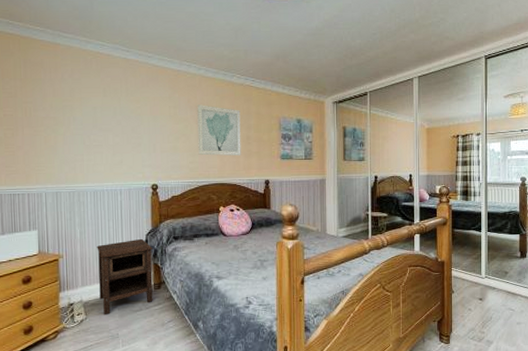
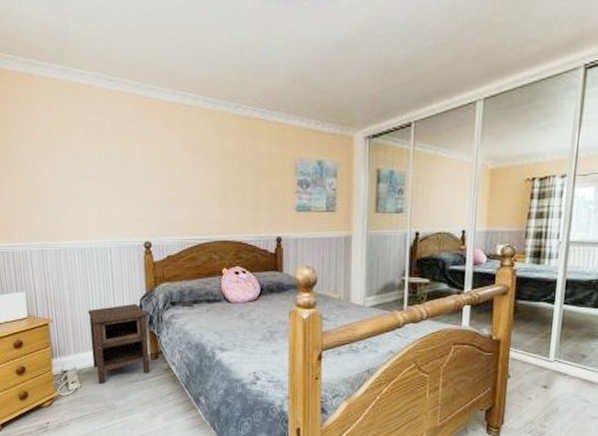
wall art: present [197,105,241,156] -> none [194,144,248,208]

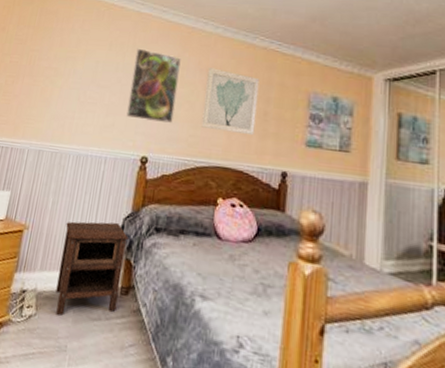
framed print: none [115,131,169,207] -> present [126,48,181,124]
wall art: none [194,144,248,208] -> present [201,68,260,136]

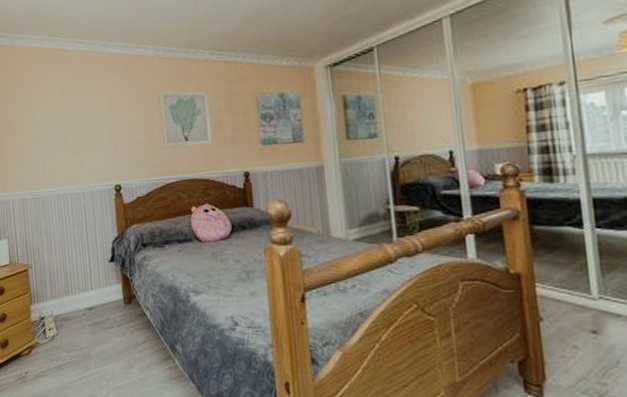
nightstand: present [55,221,128,316] -> none [63,246,124,332]
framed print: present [126,48,181,124] -> none [86,85,137,153]

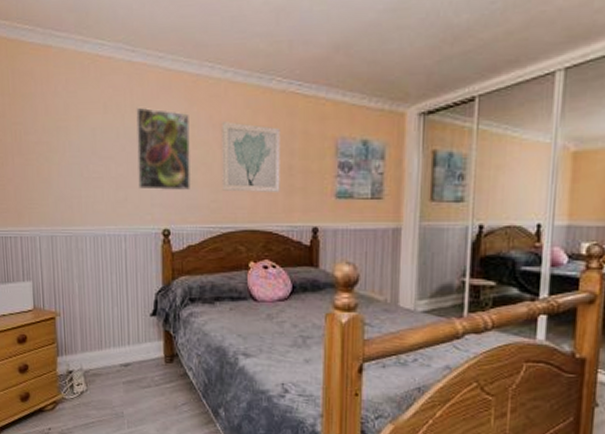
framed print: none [86,85,137,153] -> present [135,107,192,191]

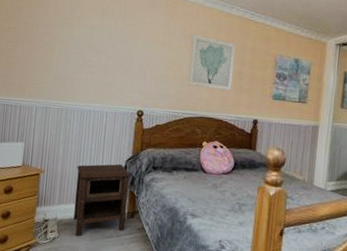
nightstand: none [98,298,164,389] -> present [73,164,131,237]
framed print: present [135,107,192,191] -> none [122,16,168,83]

